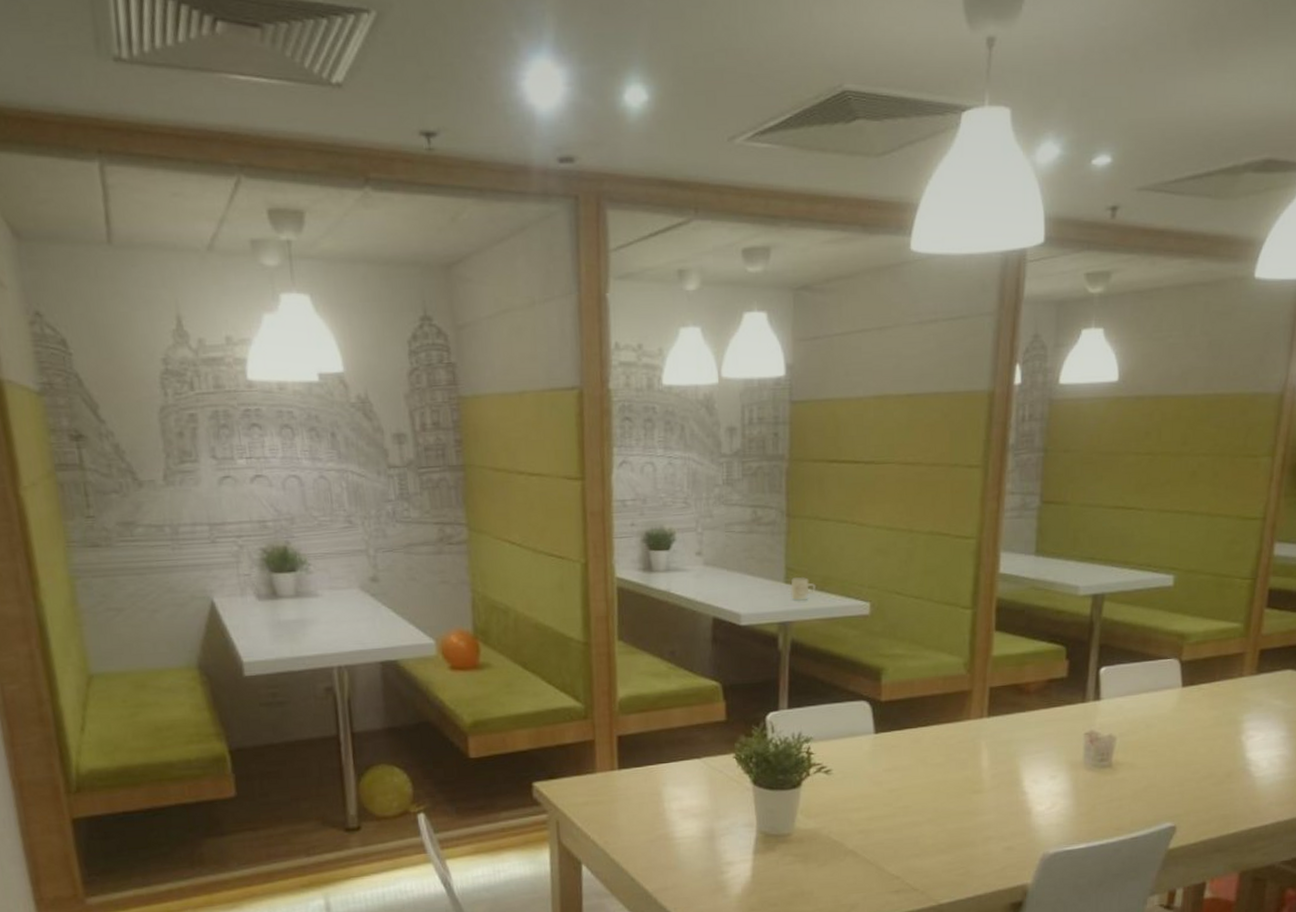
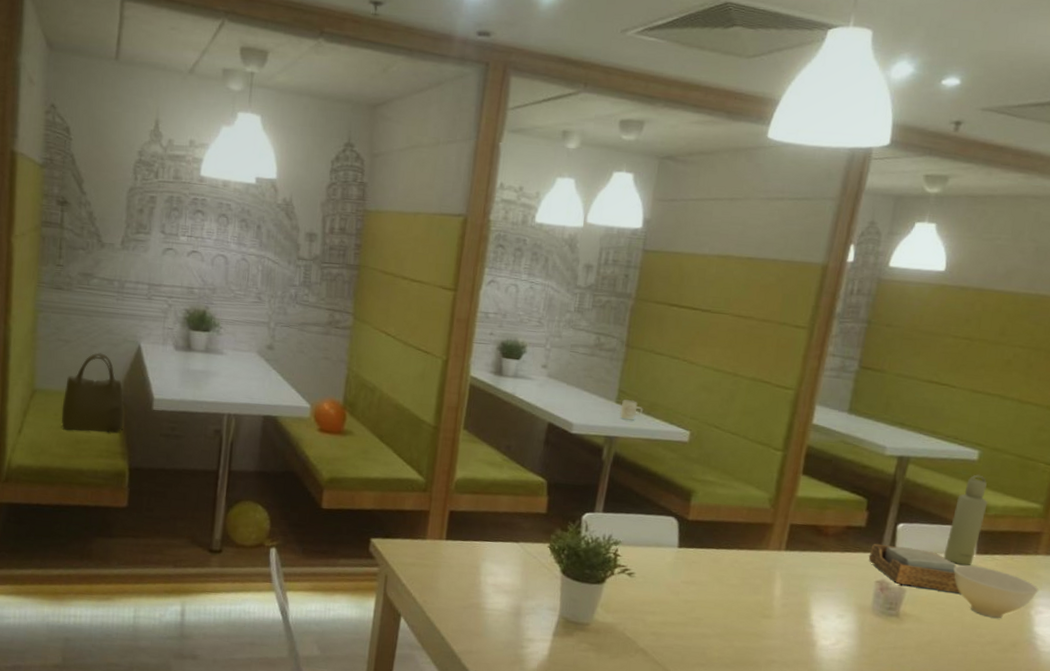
handbag: none [129,617,211,718] -> present [61,353,124,432]
napkin holder: none [1074,691,1171,733] -> present [868,543,961,594]
bottle: none [1150,601,1188,701] -> present [943,474,988,566]
bowl: none [1161,699,1247,751] -> present [953,564,1038,618]

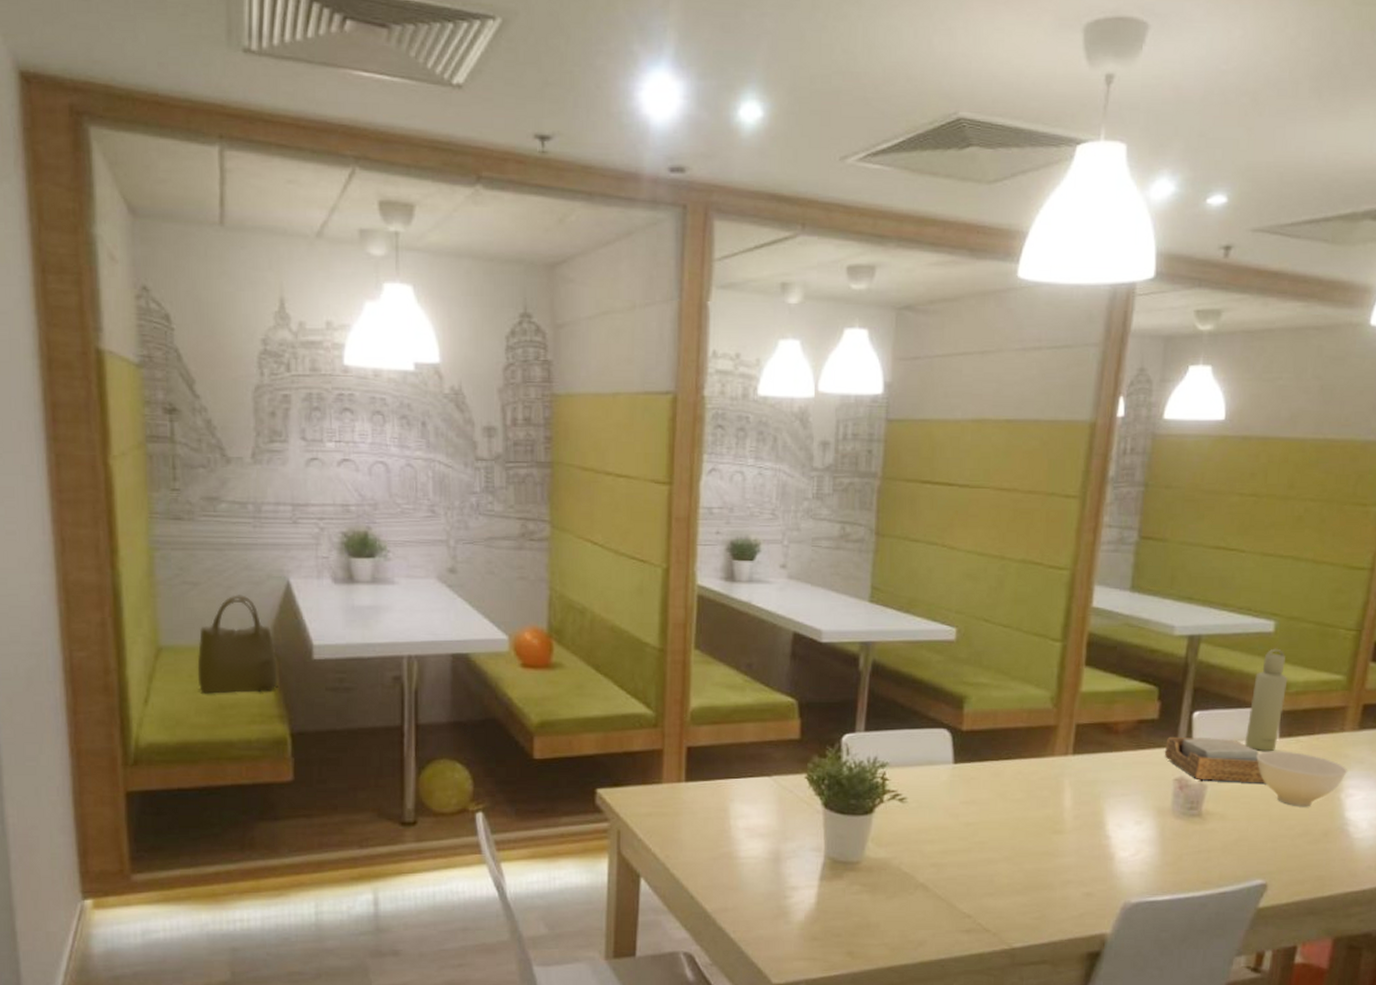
mug: present [619,399,643,421] -> none [875,596,901,621]

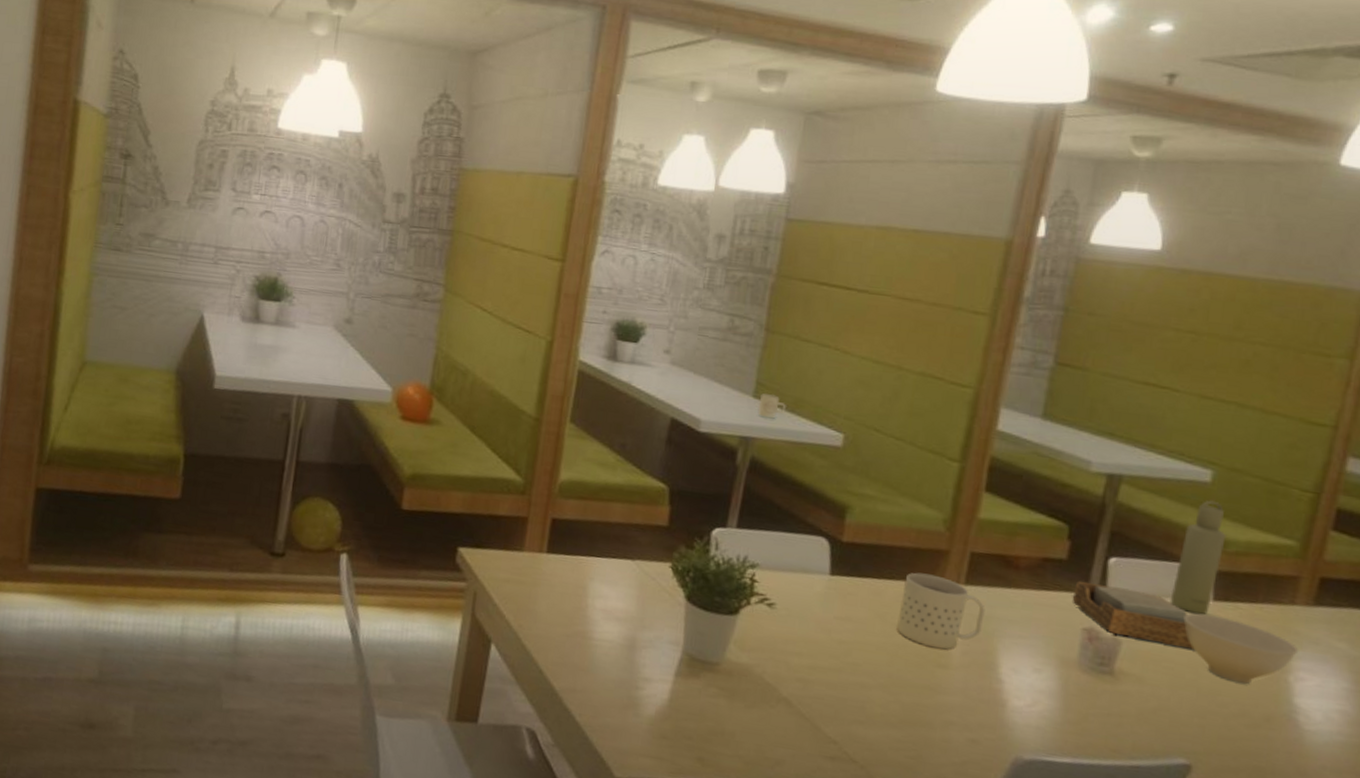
handbag: present [197,595,278,694] -> none [112,322,182,412]
mug: none [875,596,901,621] -> present [757,393,786,419]
mug: none [1016,750,1092,817] -> present [897,572,985,650]

